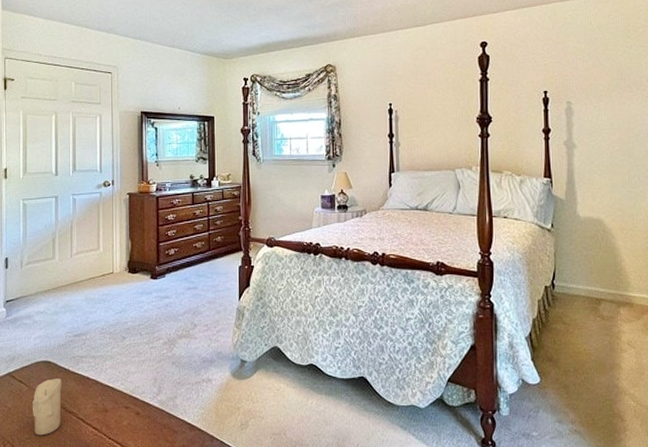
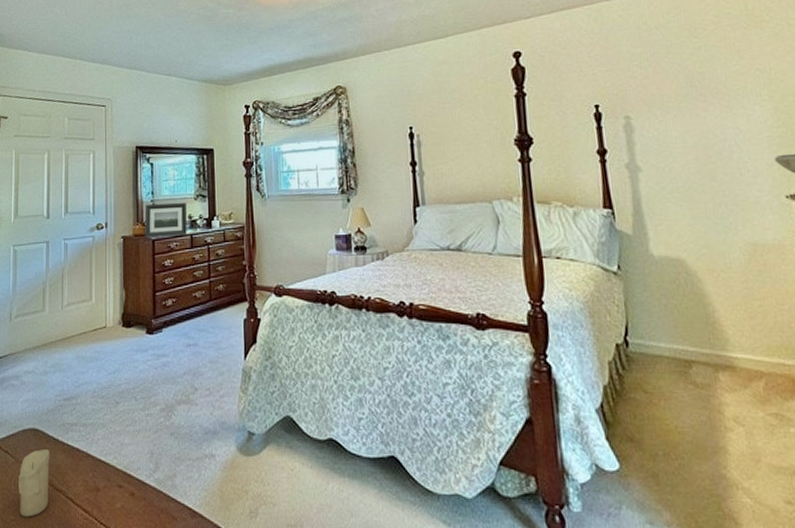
picture frame: none [149,164,189,194] -> present [145,203,187,237]

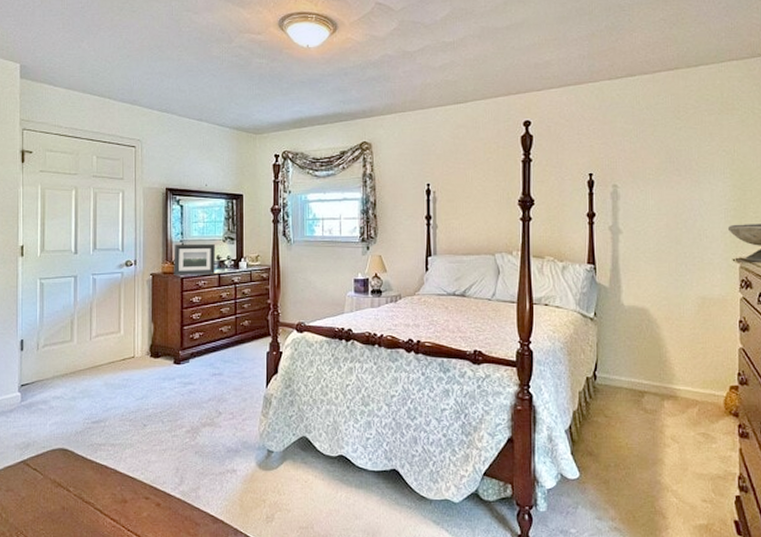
candle: present [19,449,50,517] -> none [48,467,78,527]

